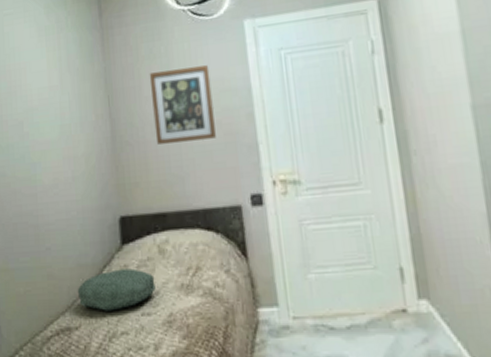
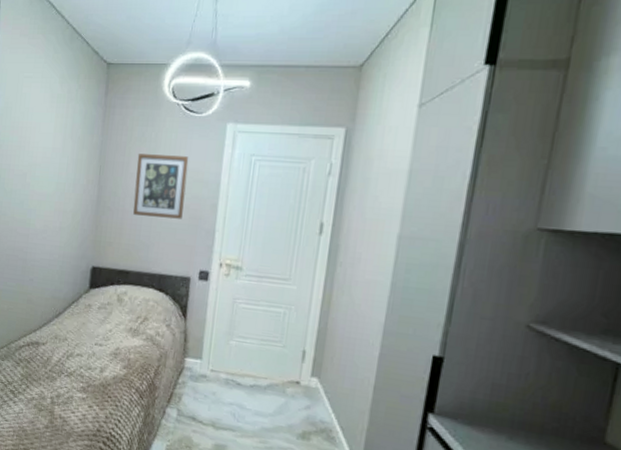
pillow: present [77,268,156,311] -> none [48,306,111,337]

